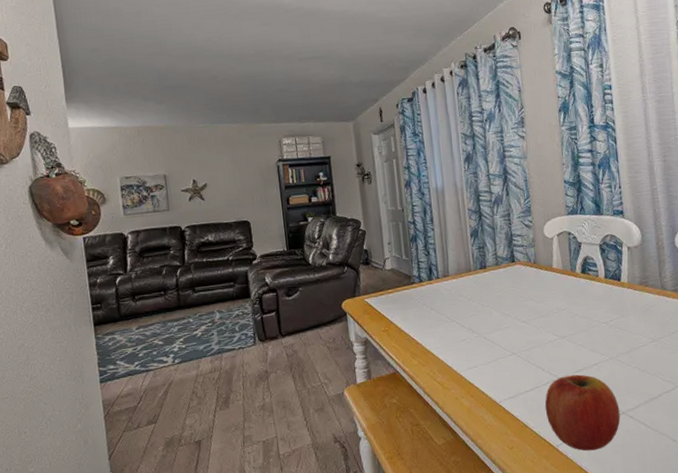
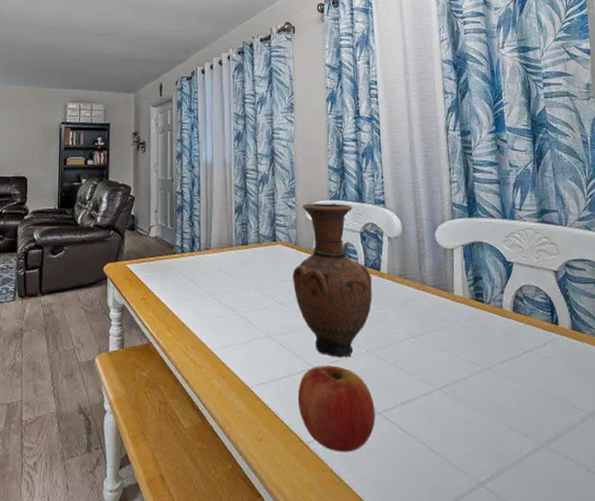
vase: none [533,218,614,367] -> present [293,203,373,358]

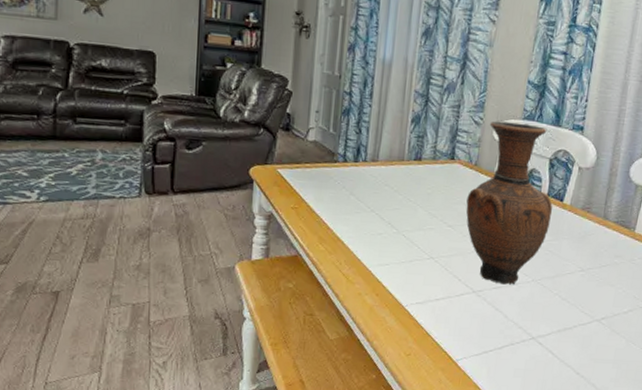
fruit: present [297,366,376,452] -> none [452,290,531,371]

